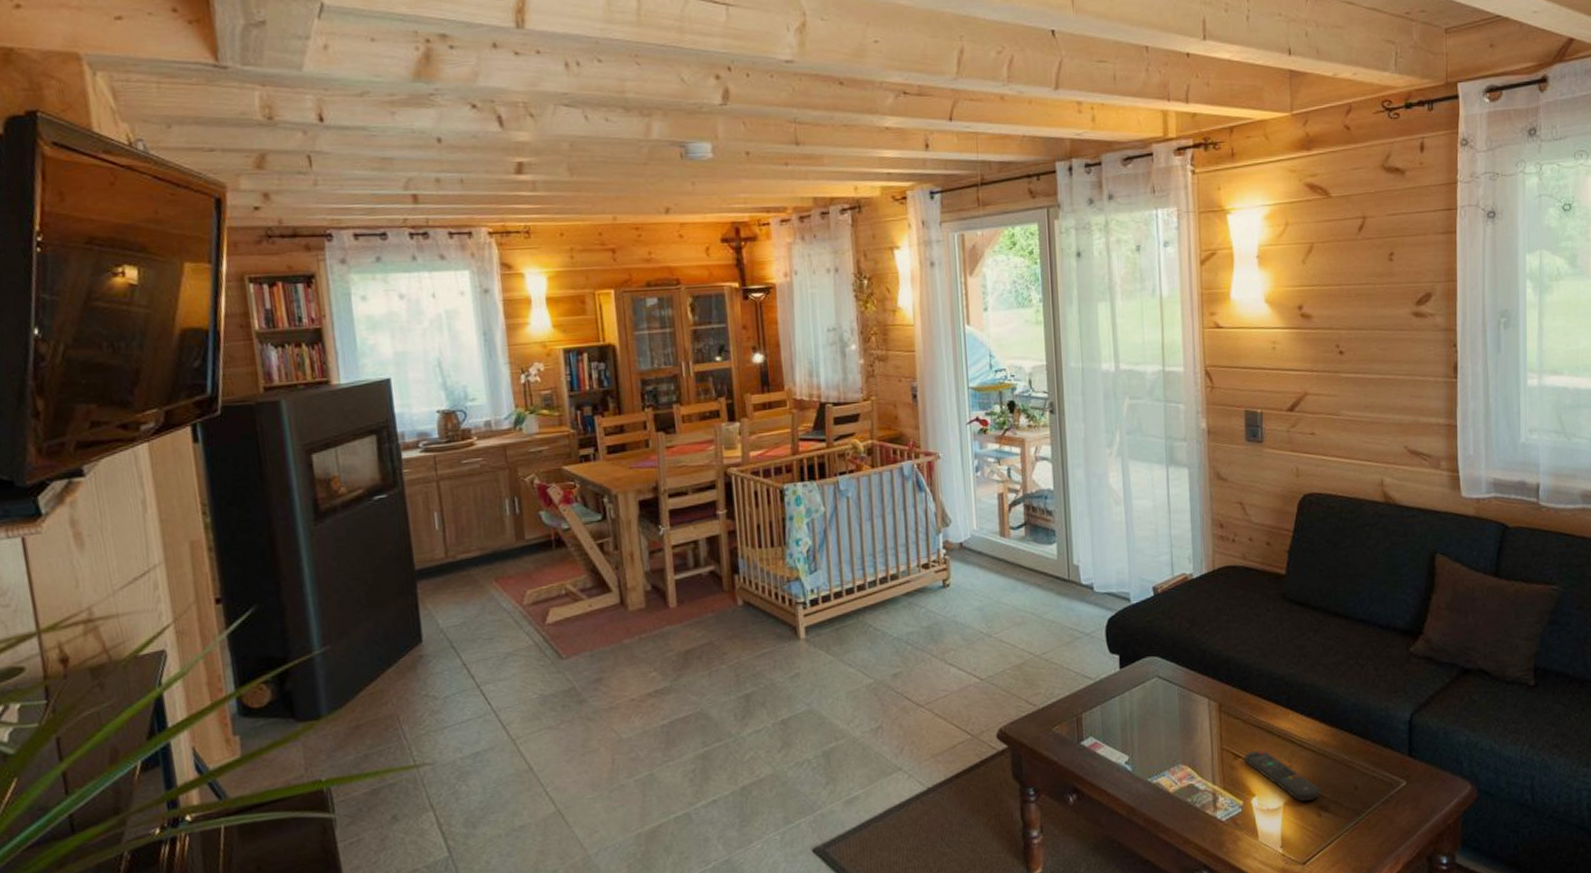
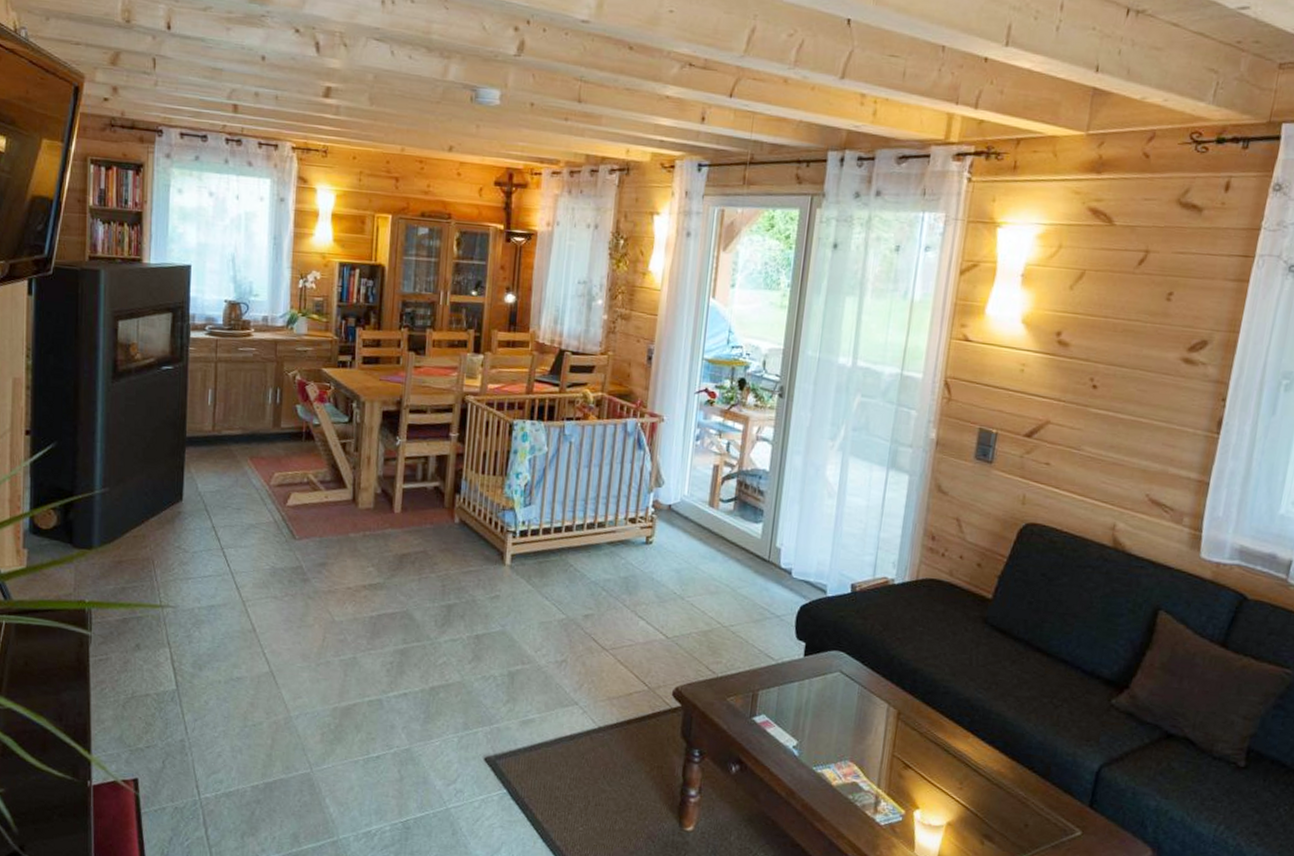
remote control: present [1243,750,1321,801] -> none [913,764,988,827]

